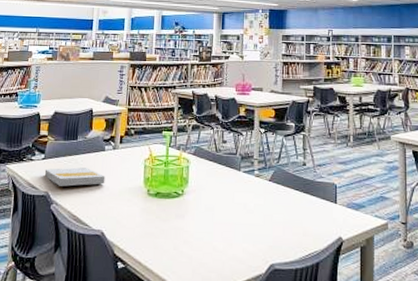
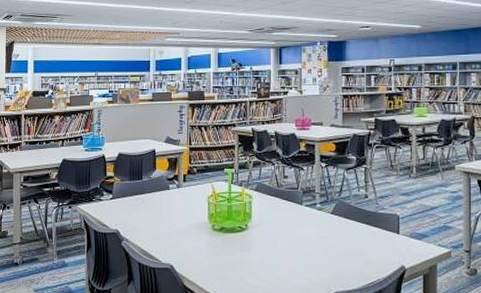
book: present [44,167,105,187] -> none [113,206,171,224]

